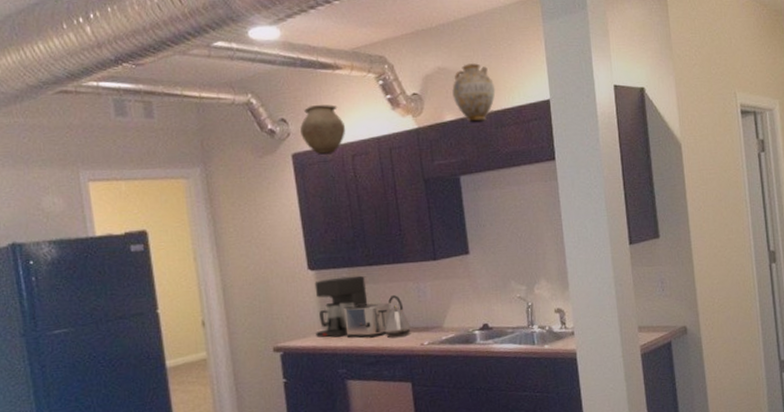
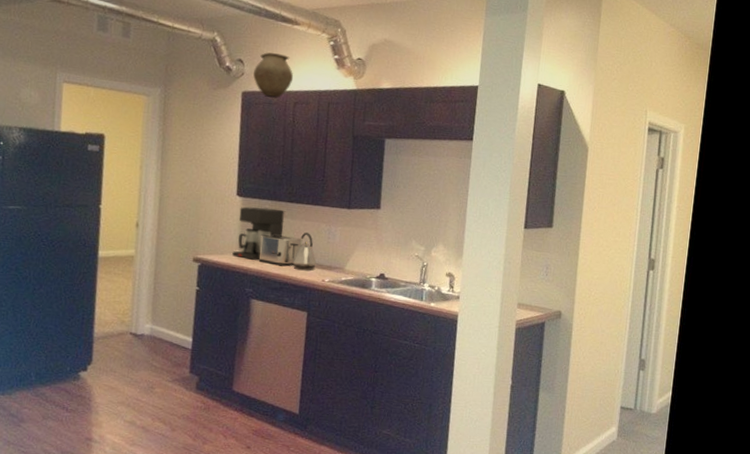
ceramic jug: present [452,63,496,123] -> none [392,41,432,95]

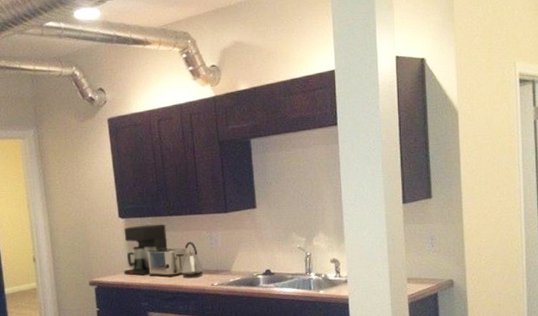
ceramic pot: present [253,52,294,98] -> none [115,76,154,120]

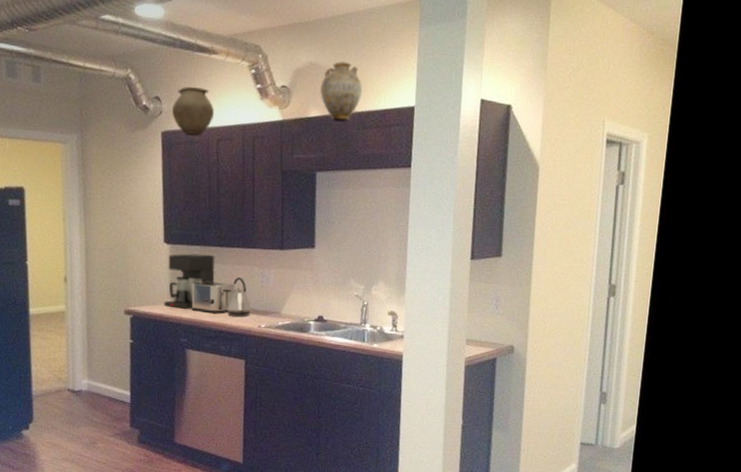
ceramic pot: none [115,76,154,120] -> present [172,87,215,136]
ceramic jug: none [246,37,286,92] -> present [320,62,363,122]

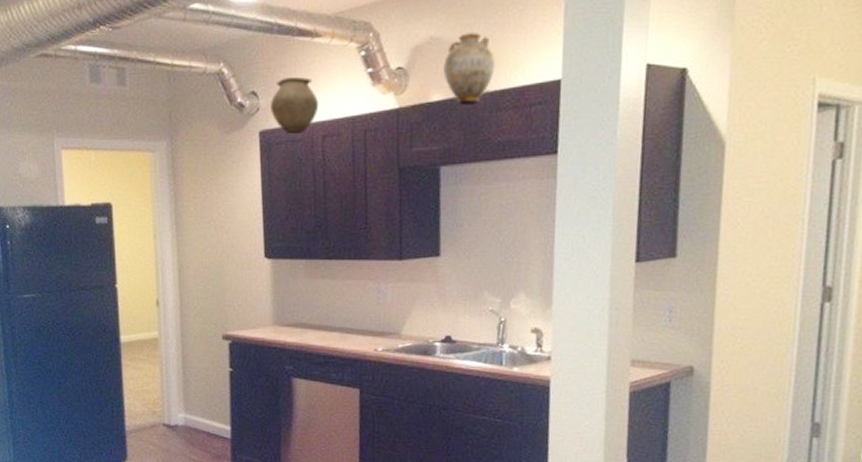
coffee maker: present [164,253,215,309] -> none [266,269,323,332]
toaster: present [191,281,235,314] -> none [297,300,346,337]
kettle: present [226,277,251,318] -> none [337,294,366,340]

